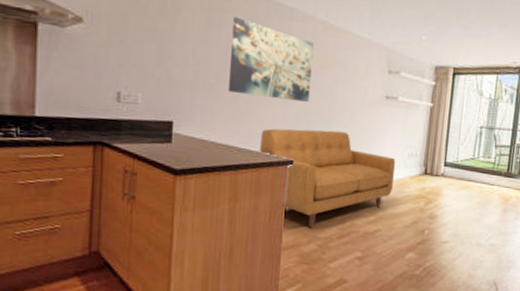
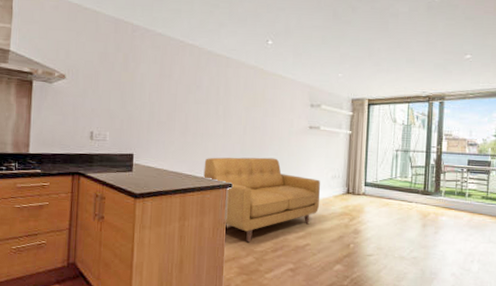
wall art: present [227,16,314,102] -> none [177,67,246,134]

